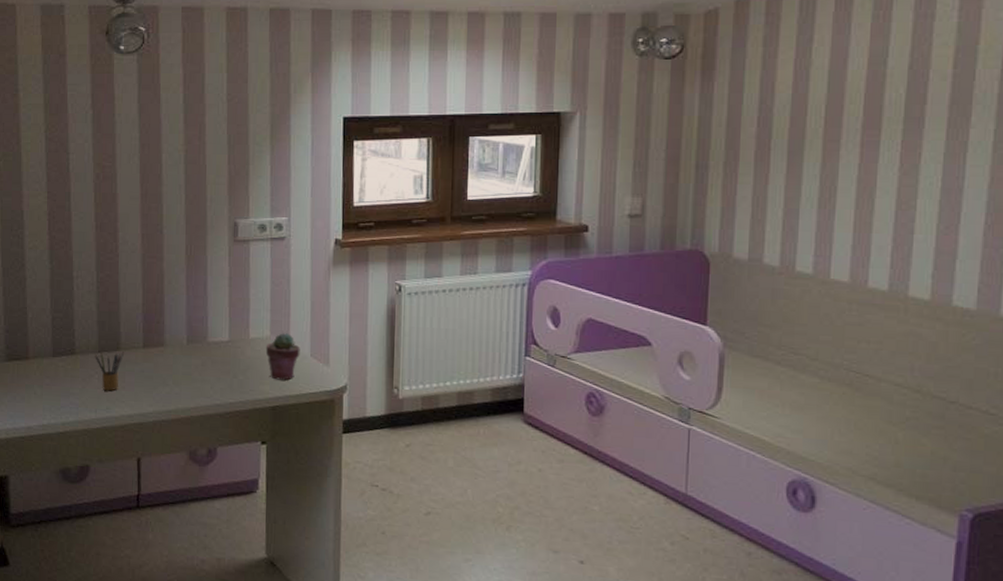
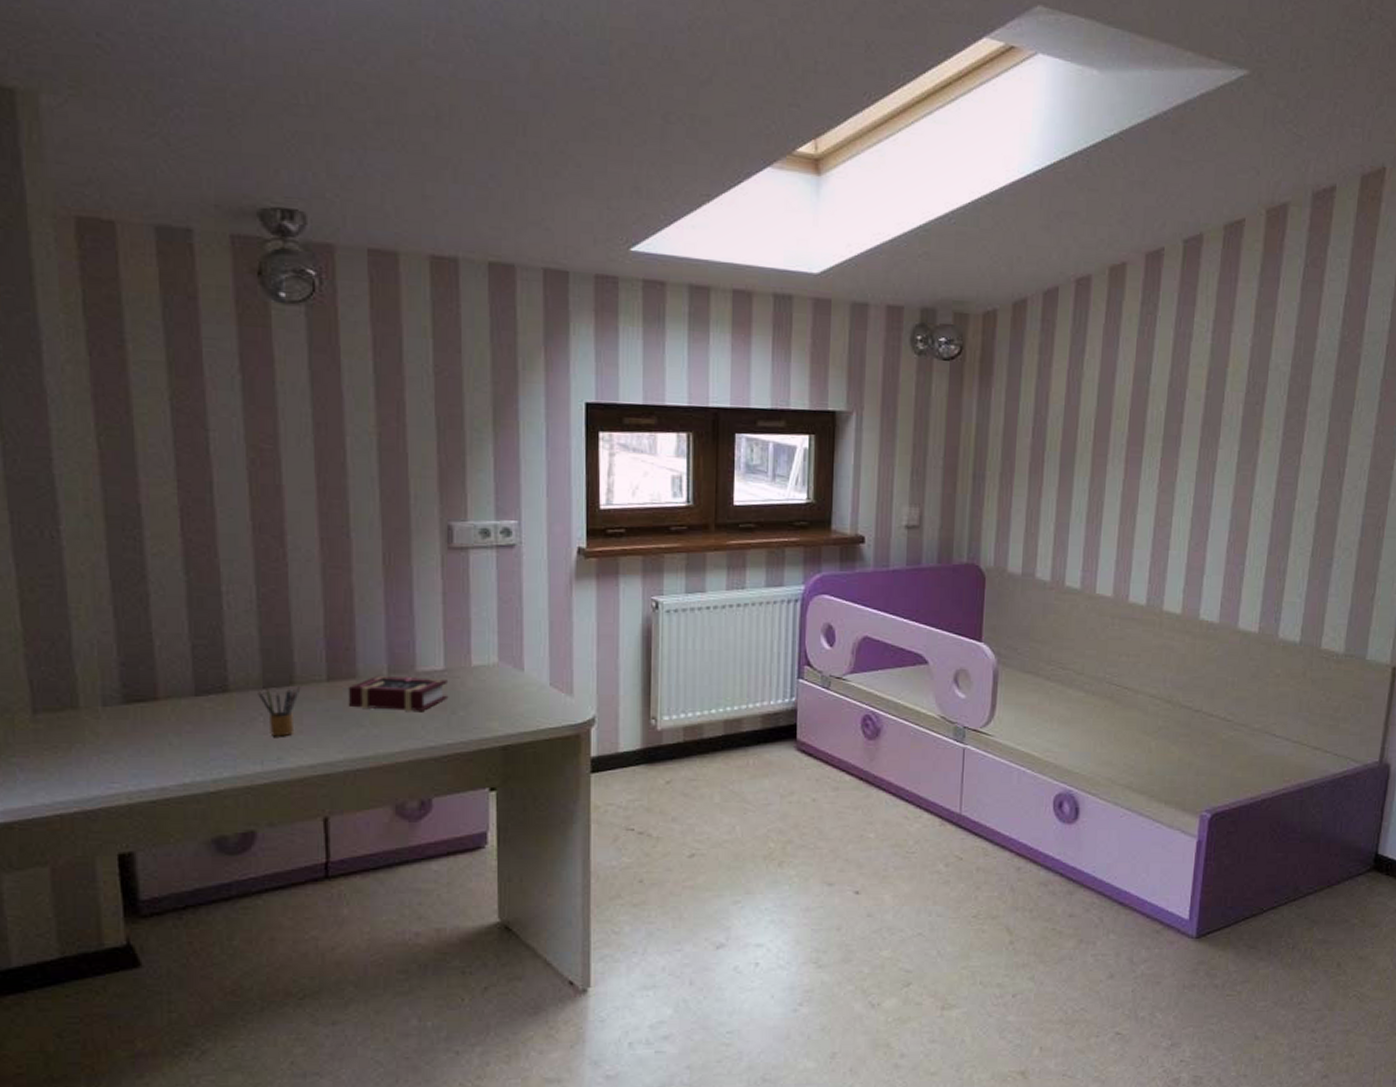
book: none [157,344,232,375] -> present [348,675,449,712]
potted succulent: present [265,333,300,381] -> none [492,659,537,715]

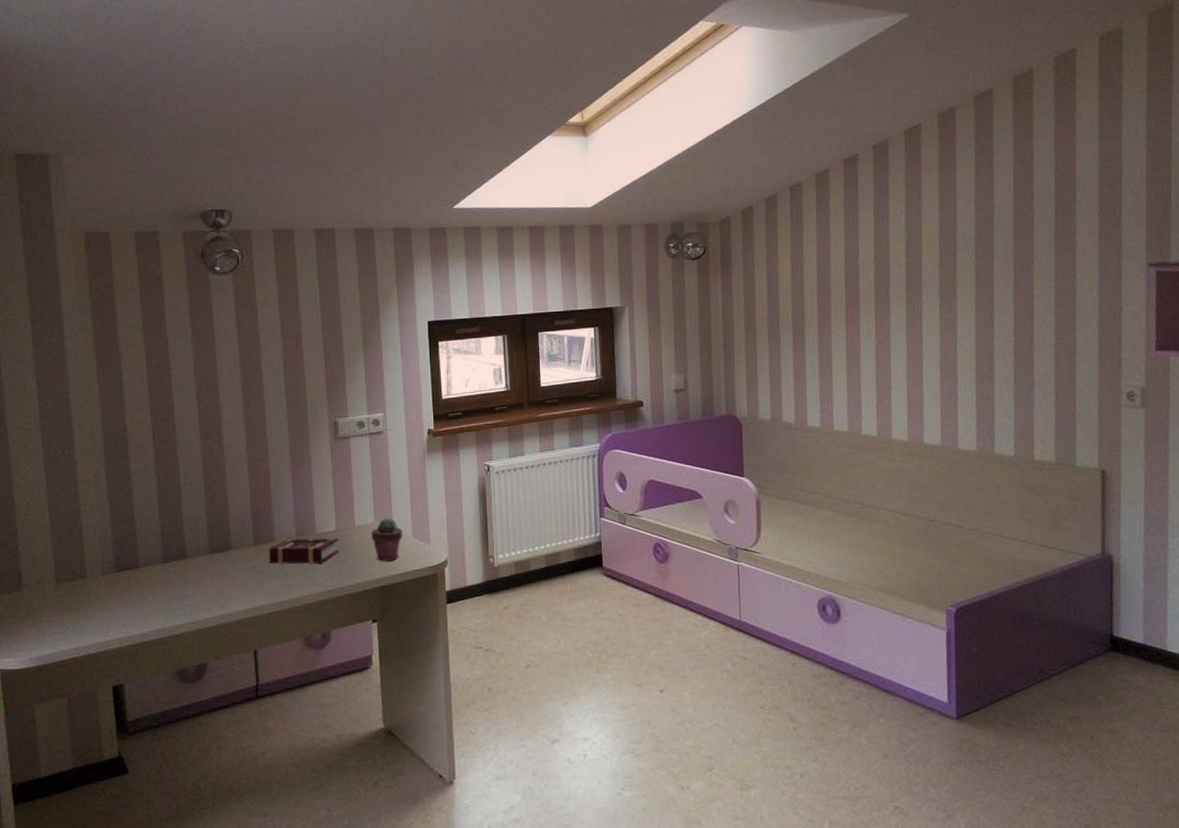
pencil box: present [258,687,301,736] -> none [206,551,236,589]
potted succulent: none [492,659,537,715] -> present [371,518,403,562]

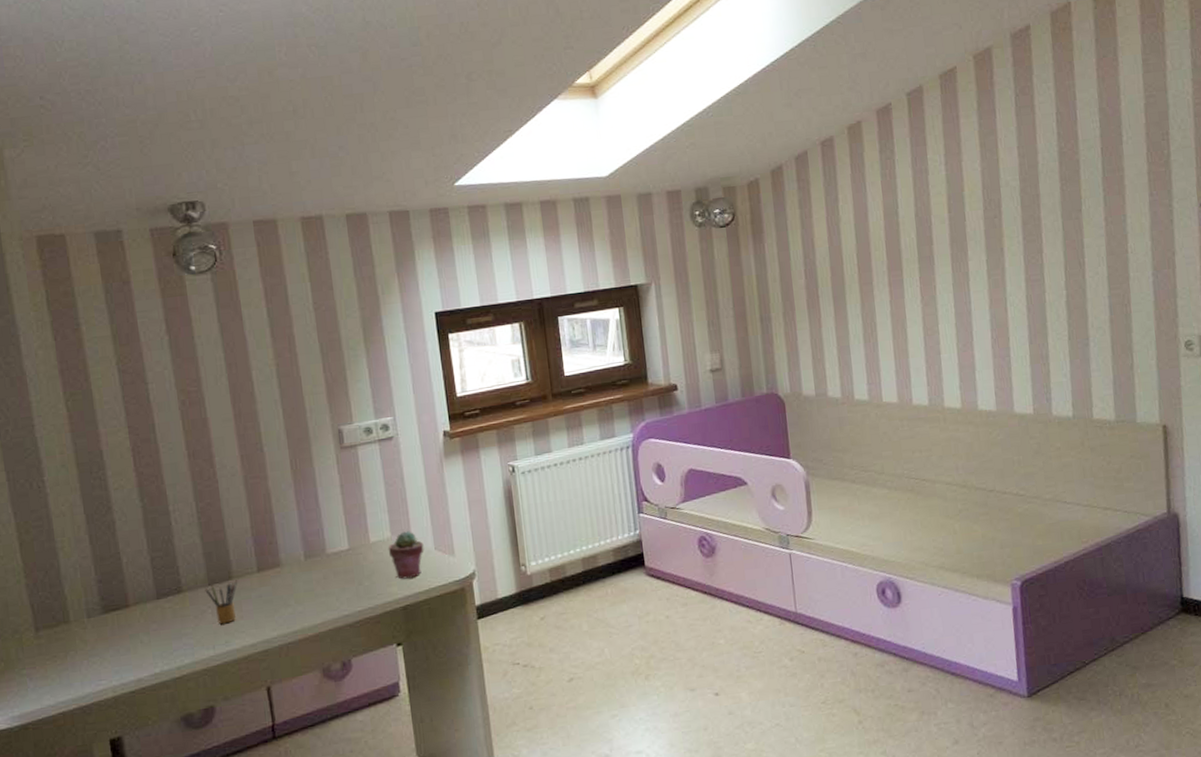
pencil box: none [206,551,236,589] -> present [205,580,238,624]
book: present [268,537,340,565] -> none [274,557,355,592]

